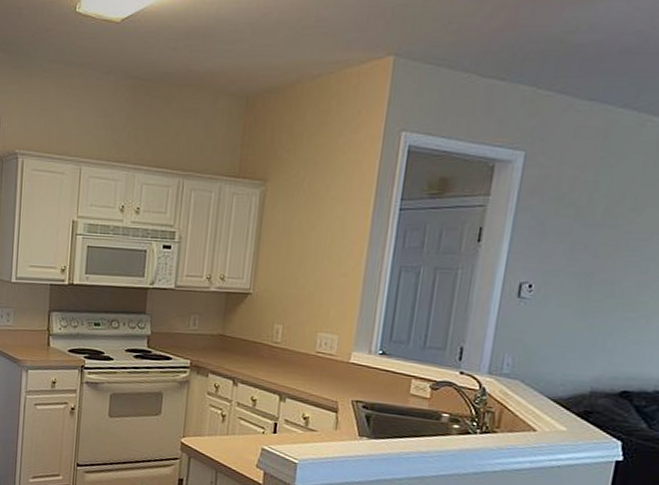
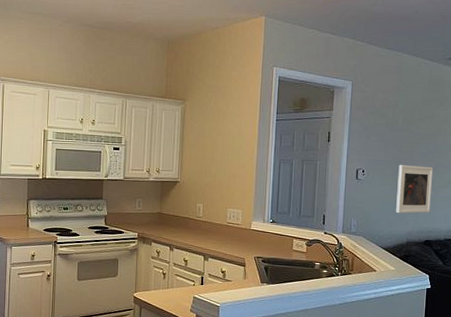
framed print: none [577,278,649,352] -> present [396,165,434,214]

